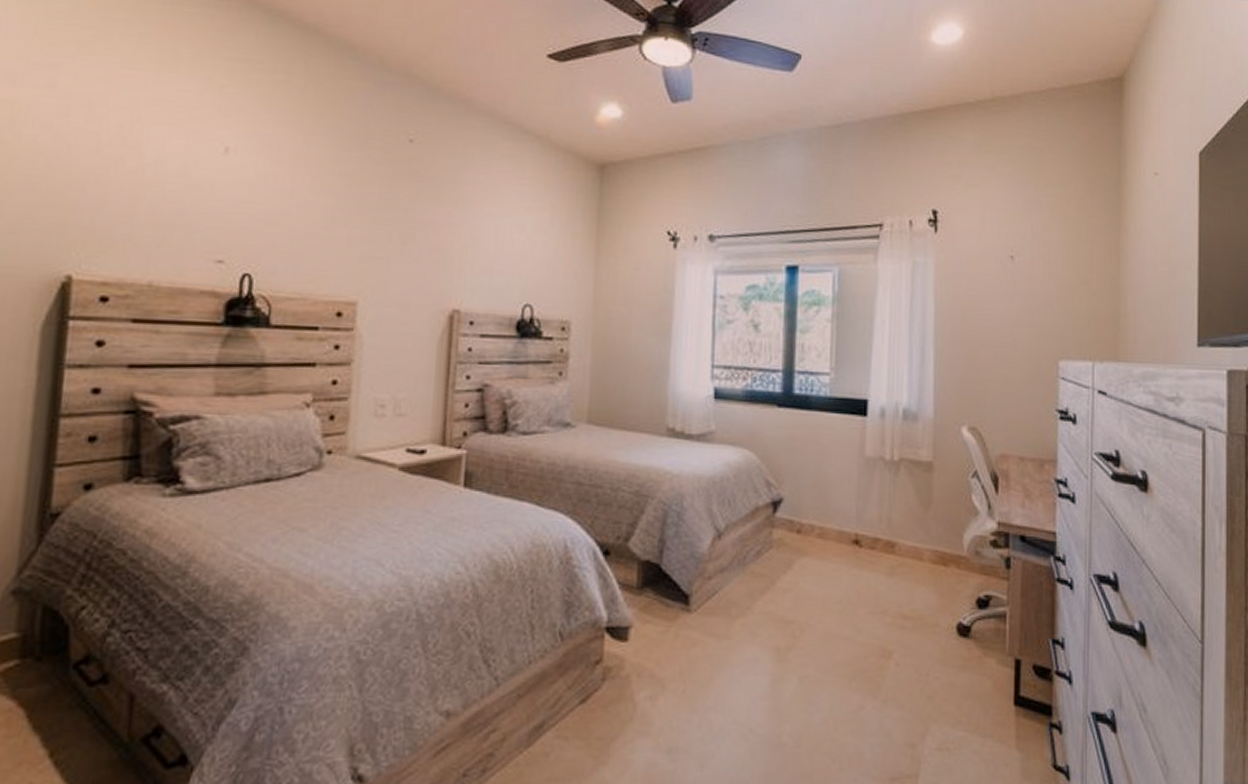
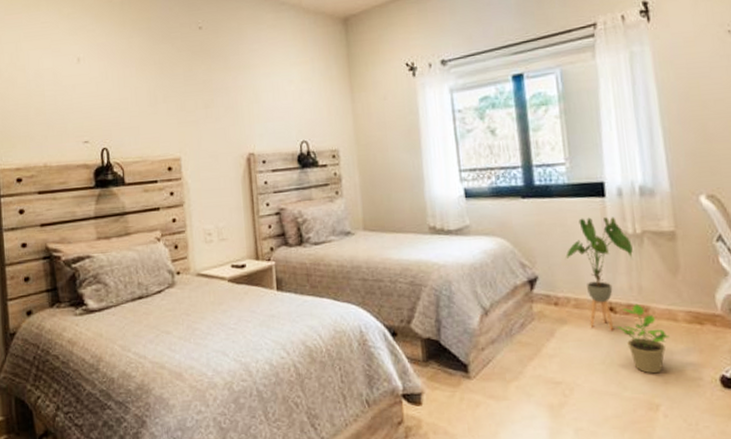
house plant: none [816,437,888,565] -> present [566,217,633,330]
potted plant: none [860,538,913,617] -> present [617,303,670,374]

